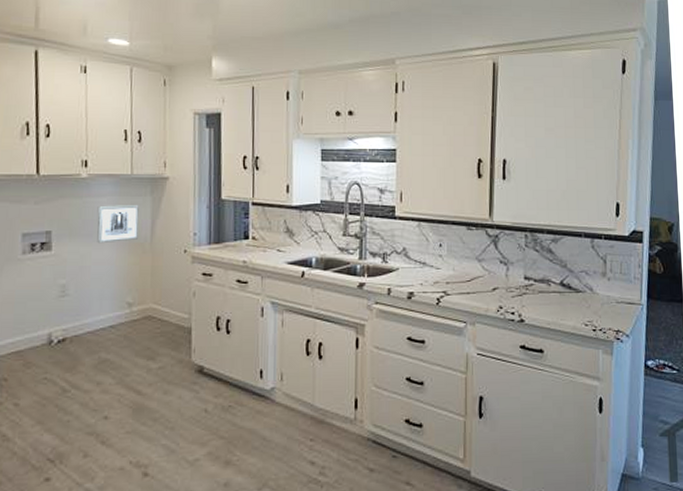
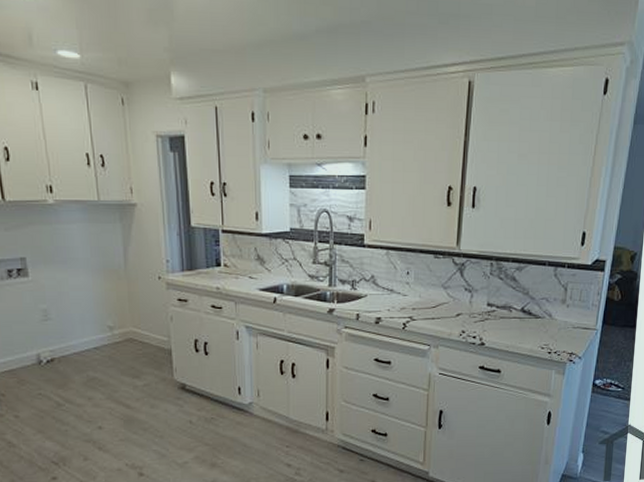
wall art: present [97,205,139,244] -> none [68,232,113,270]

